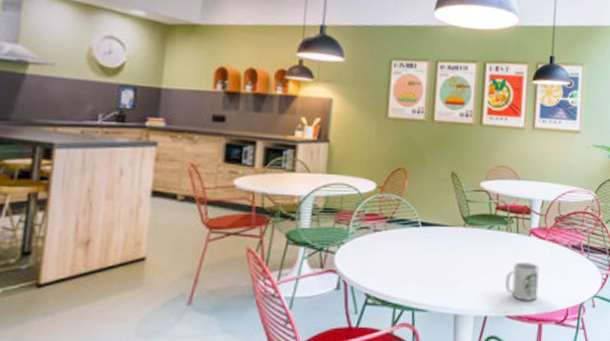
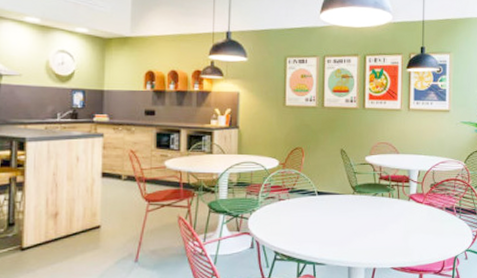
mug: present [504,261,540,301] -> none [389,222,419,255]

